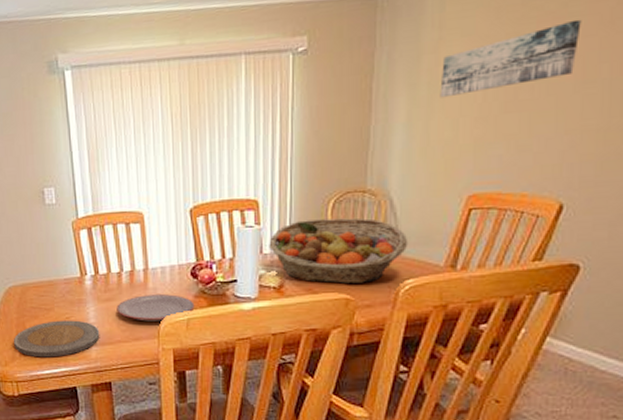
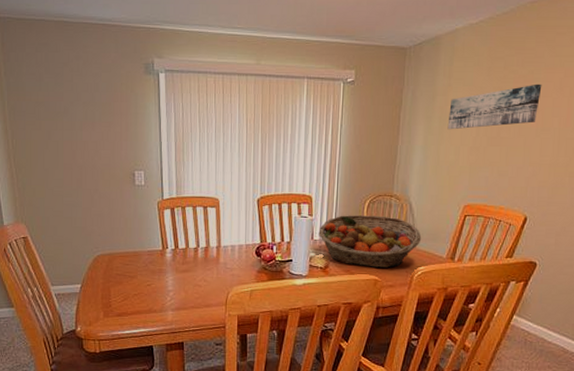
plate: present [13,320,100,358] -> none [98,287,176,319]
plate: present [117,294,195,322] -> none [192,268,257,291]

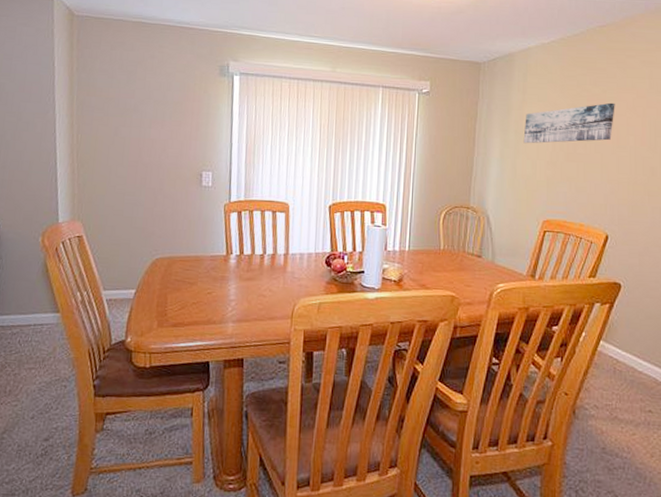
fruit basket: present [318,215,422,268] -> none [392,226,500,284]

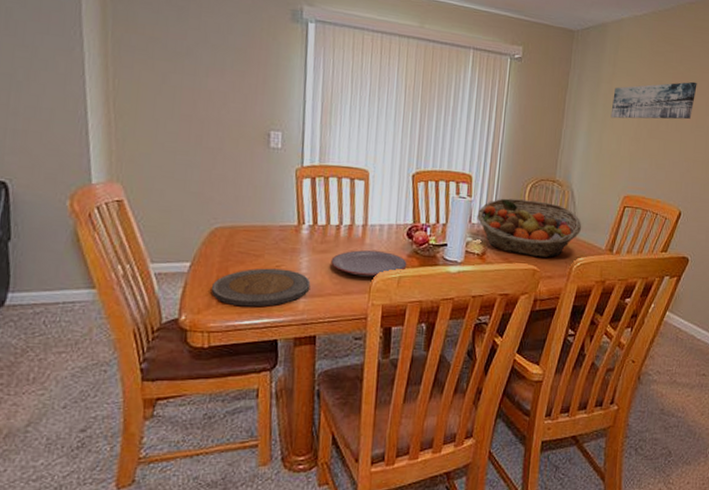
plate: none [152,294,238,331] -> present [211,268,311,307]
plate: none [256,277,327,303] -> present [331,250,407,277]
fruit basket: none [392,226,500,284] -> present [477,198,582,258]

